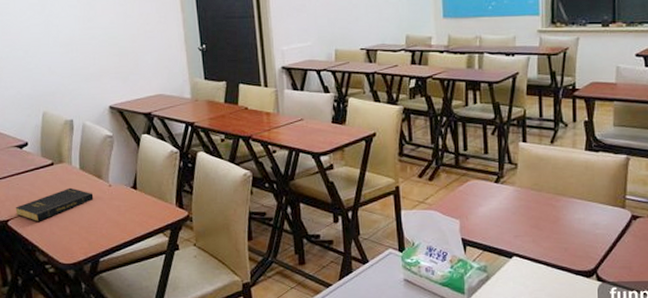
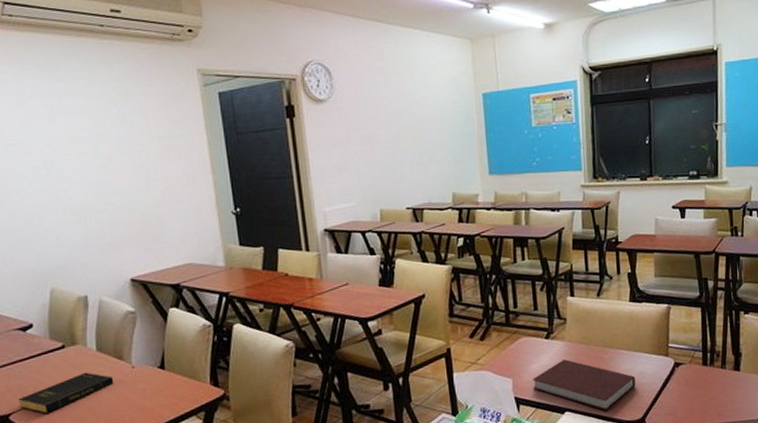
notebook: none [481,205,588,259] -> present [533,359,635,411]

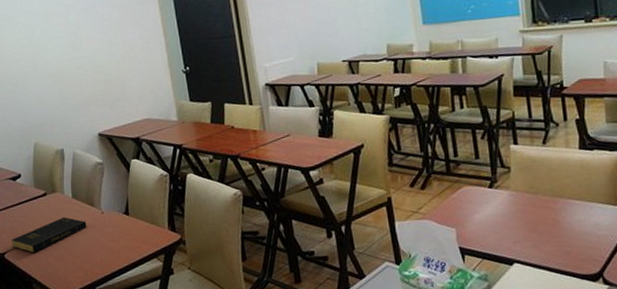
notebook: present [533,359,635,411] -> none [477,209,590,264]

